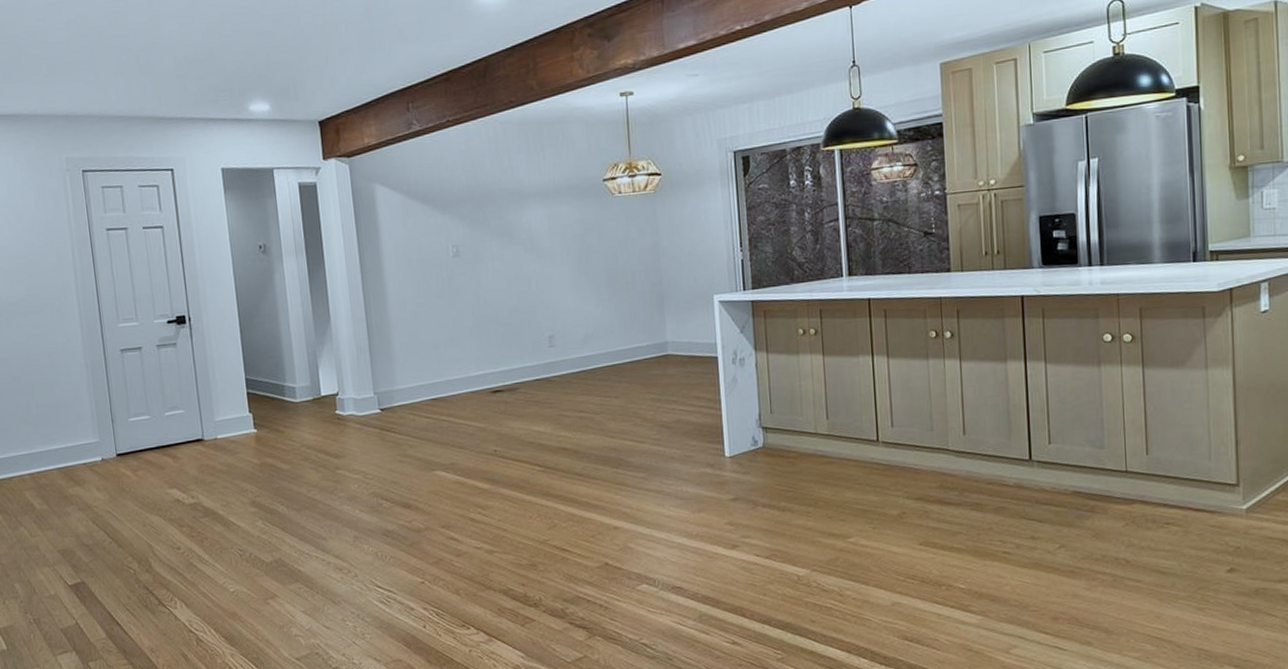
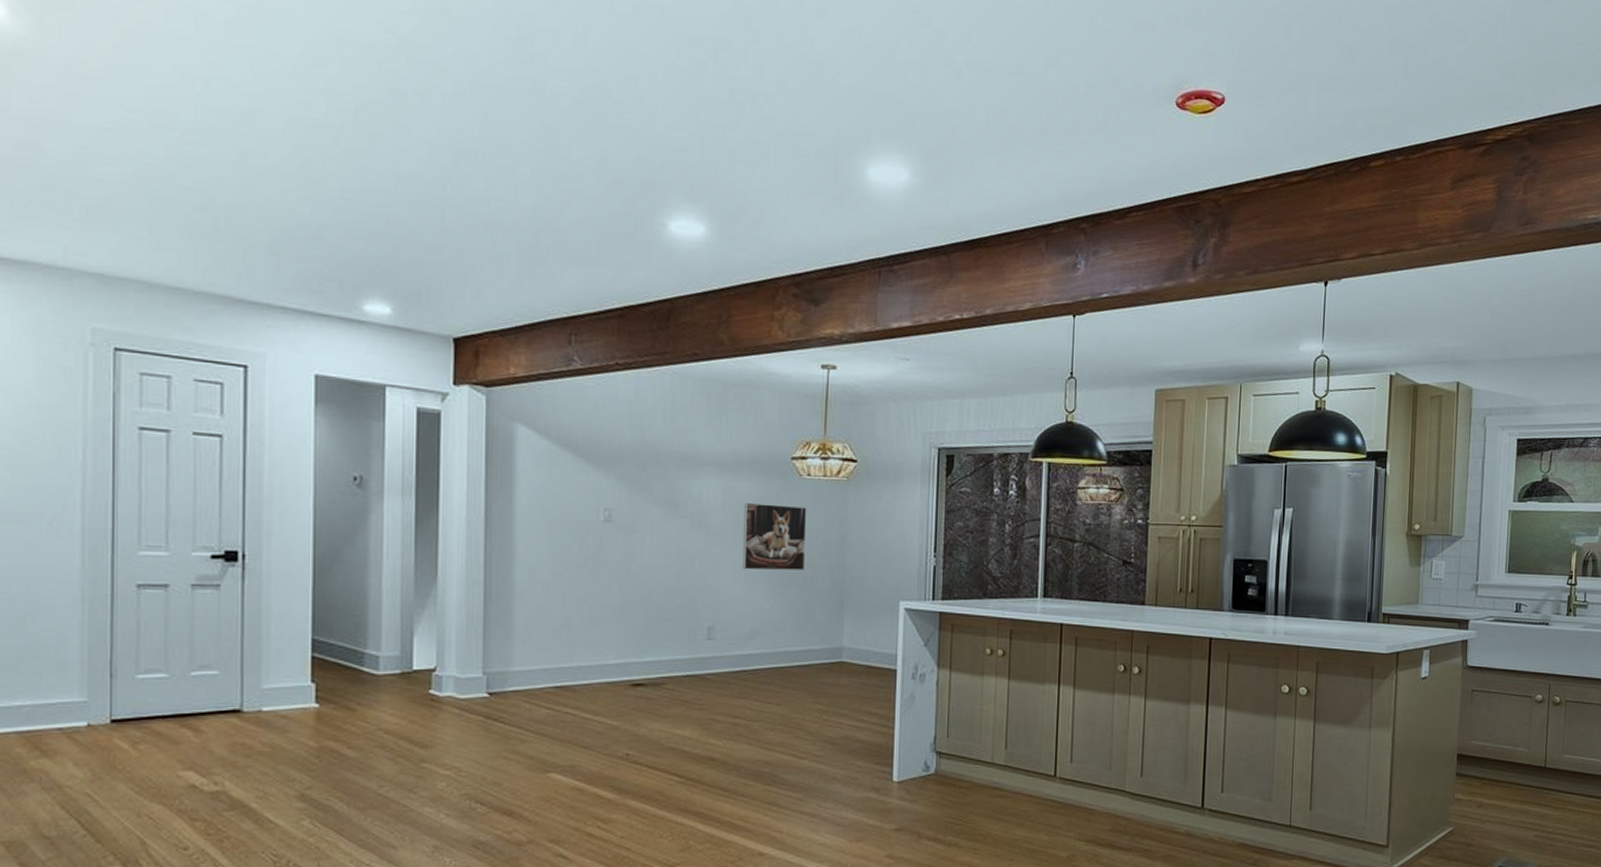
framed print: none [567,222,625,284] -> present [743,503,807,571]

